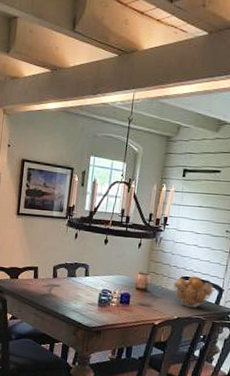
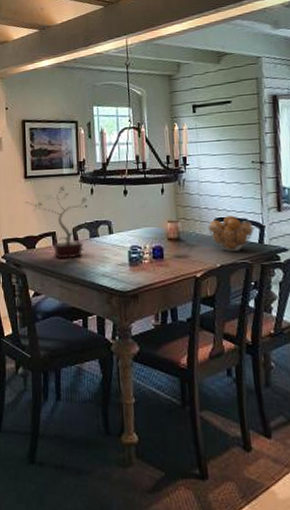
potted plant: none [14,227,71,293] -> present [24,186,89,259]

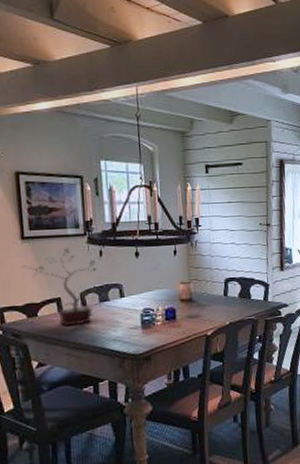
fruit basket: present [207,216,254,251] -> none [218,275,260,310]

